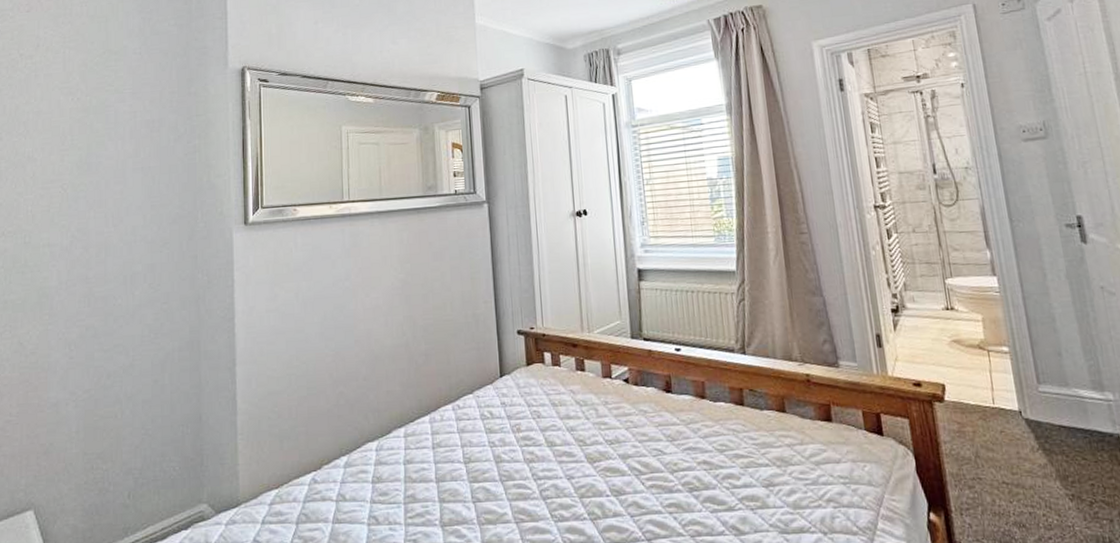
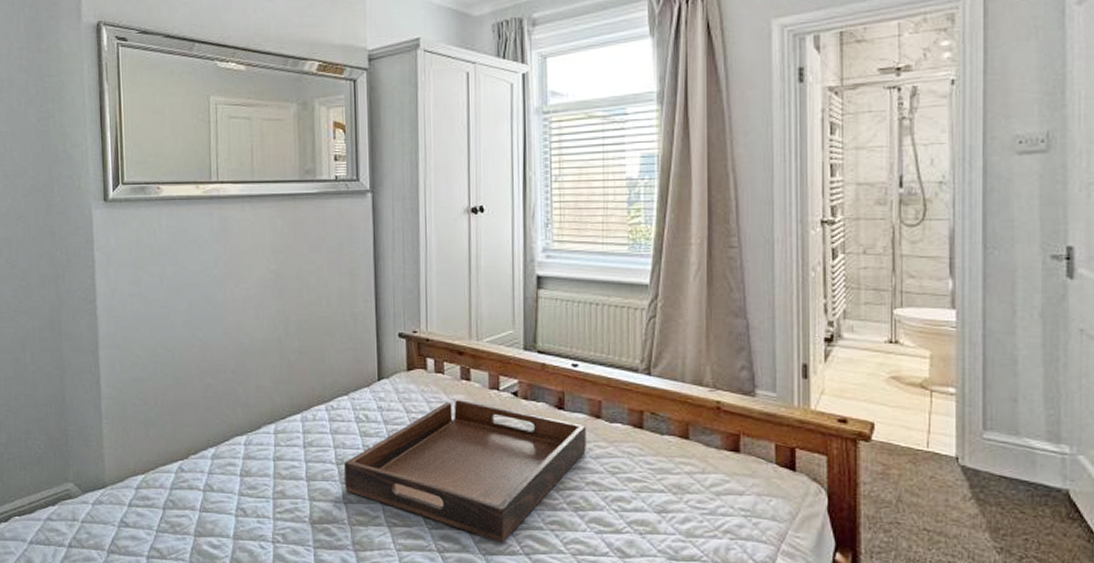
serving tray: none [472,390,695,531] -> present [344,400,586,543]

